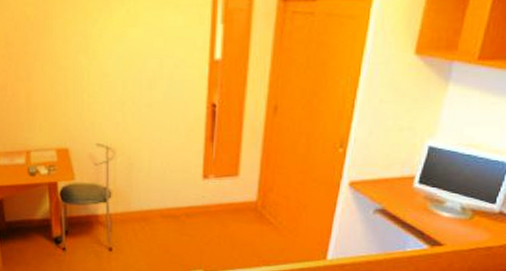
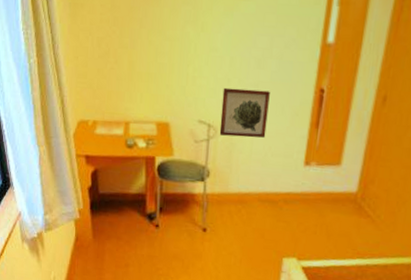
wall art: none [117,110,164,156] -> present [219,87,270,138]

